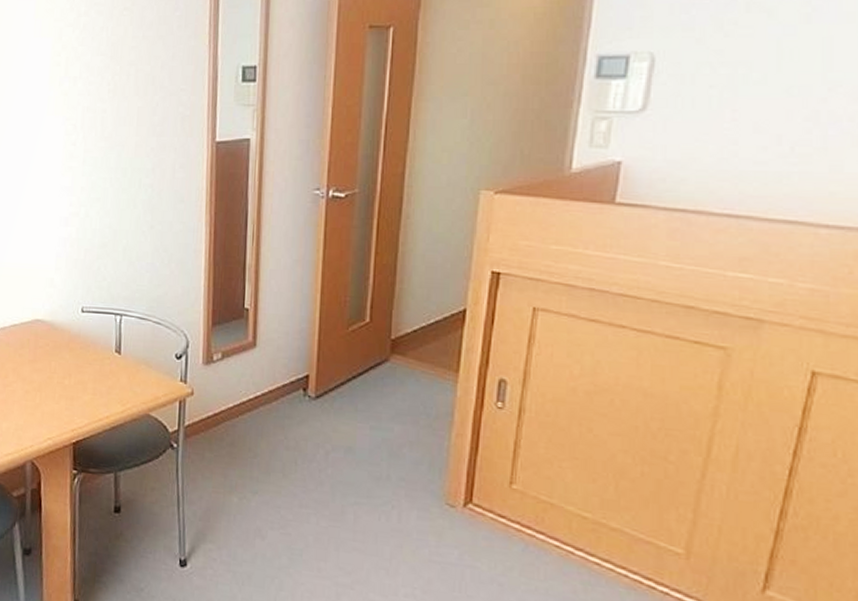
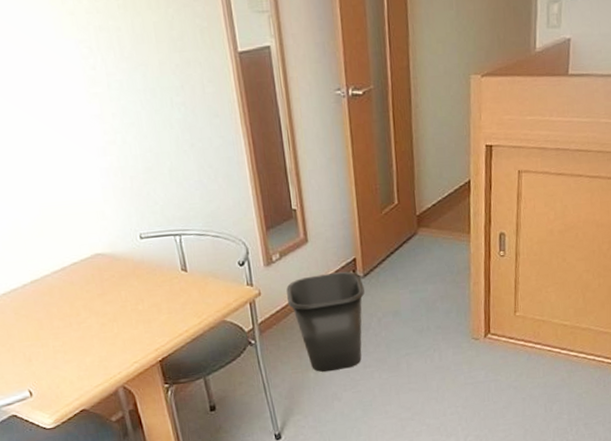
waste bin: none [222,385,314,503] -> present [286,271,365,372]

